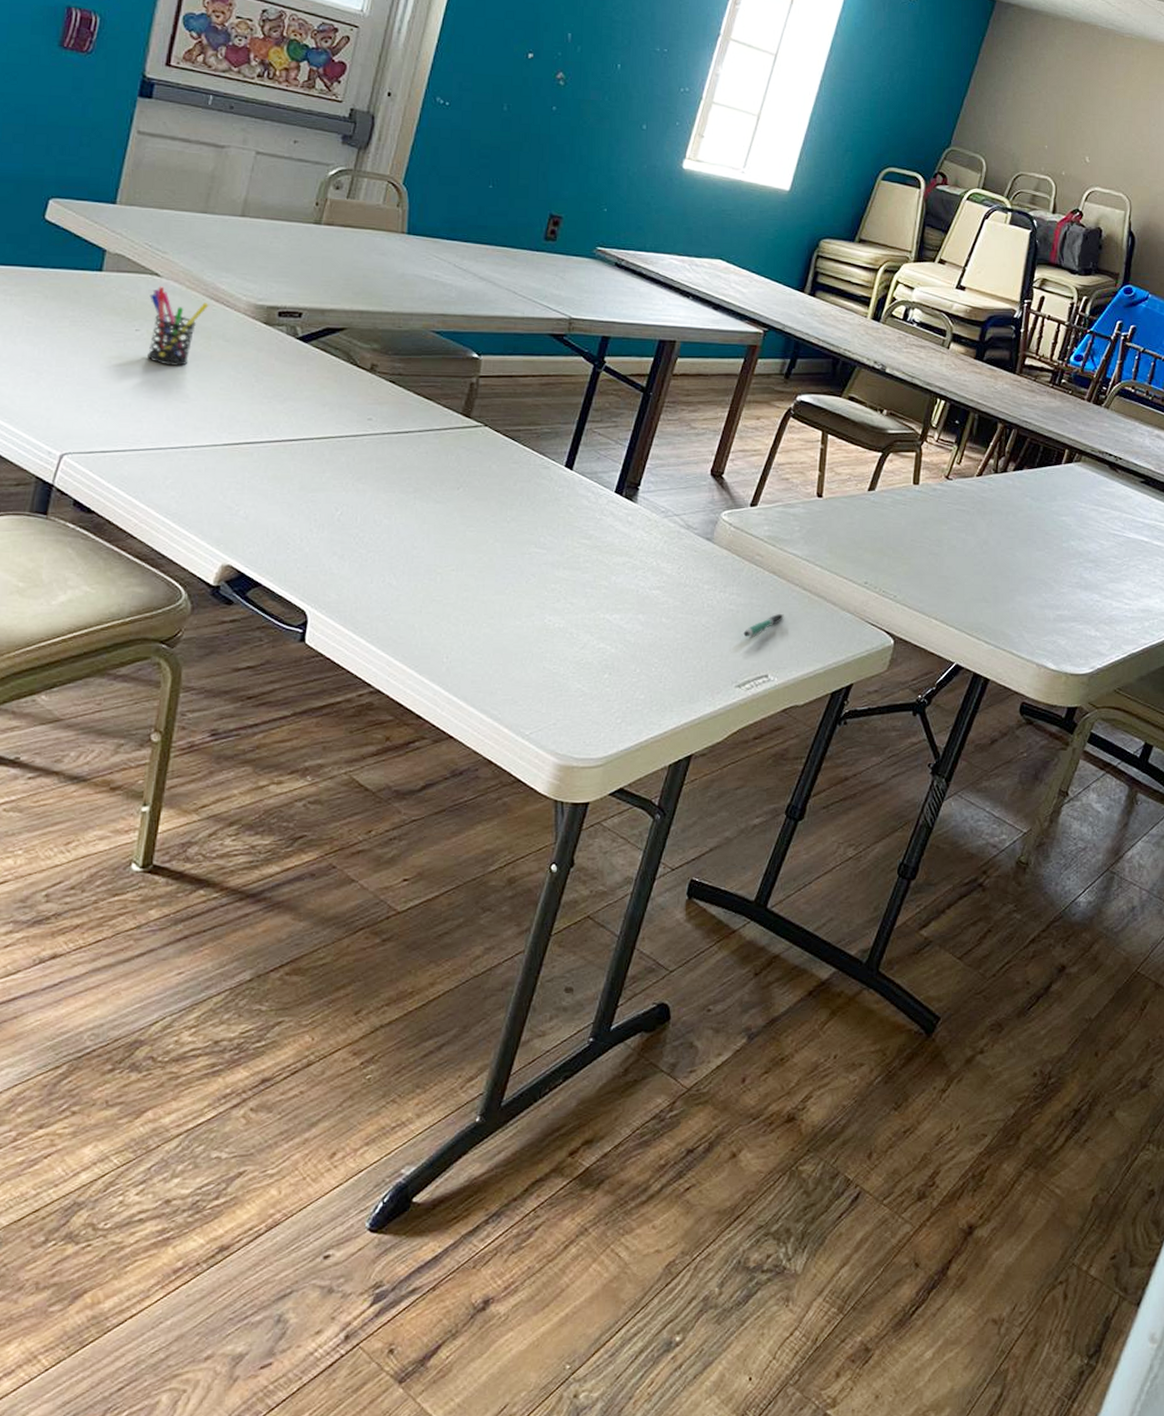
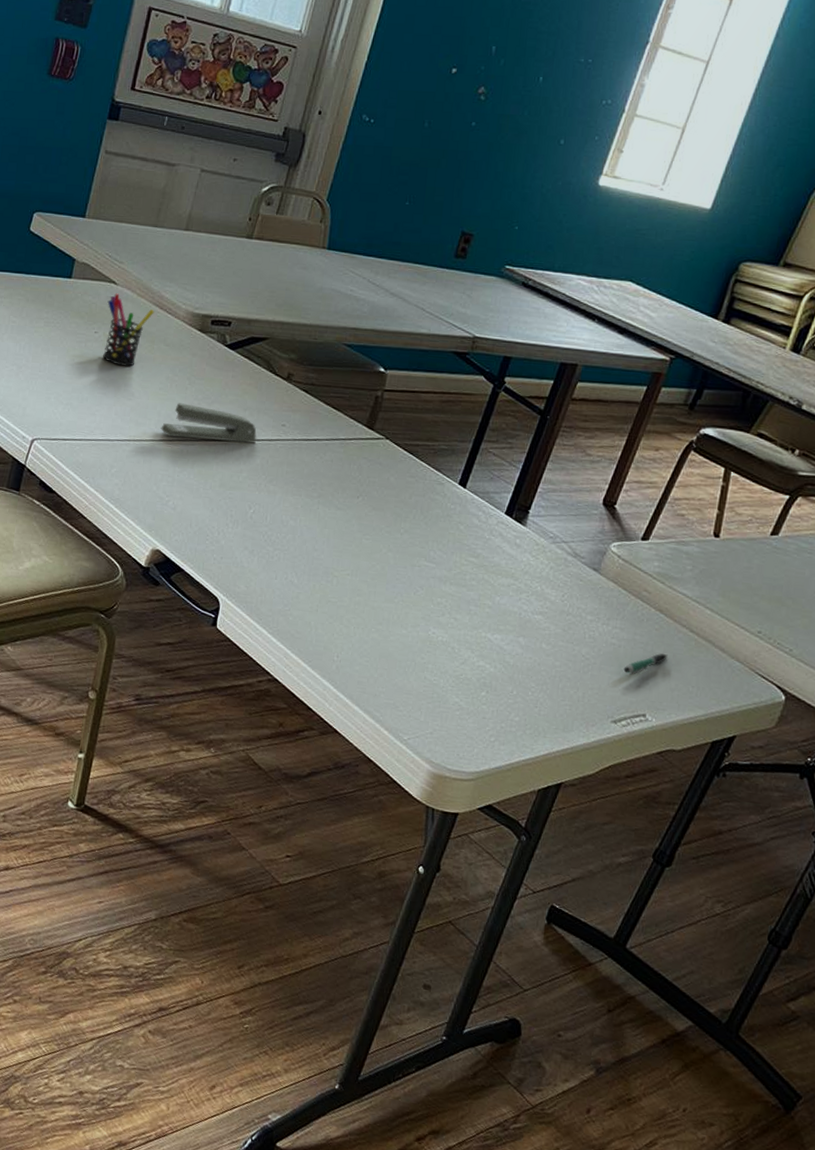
stapler: none [224,402,340,441] -> present [161,403,257,443]

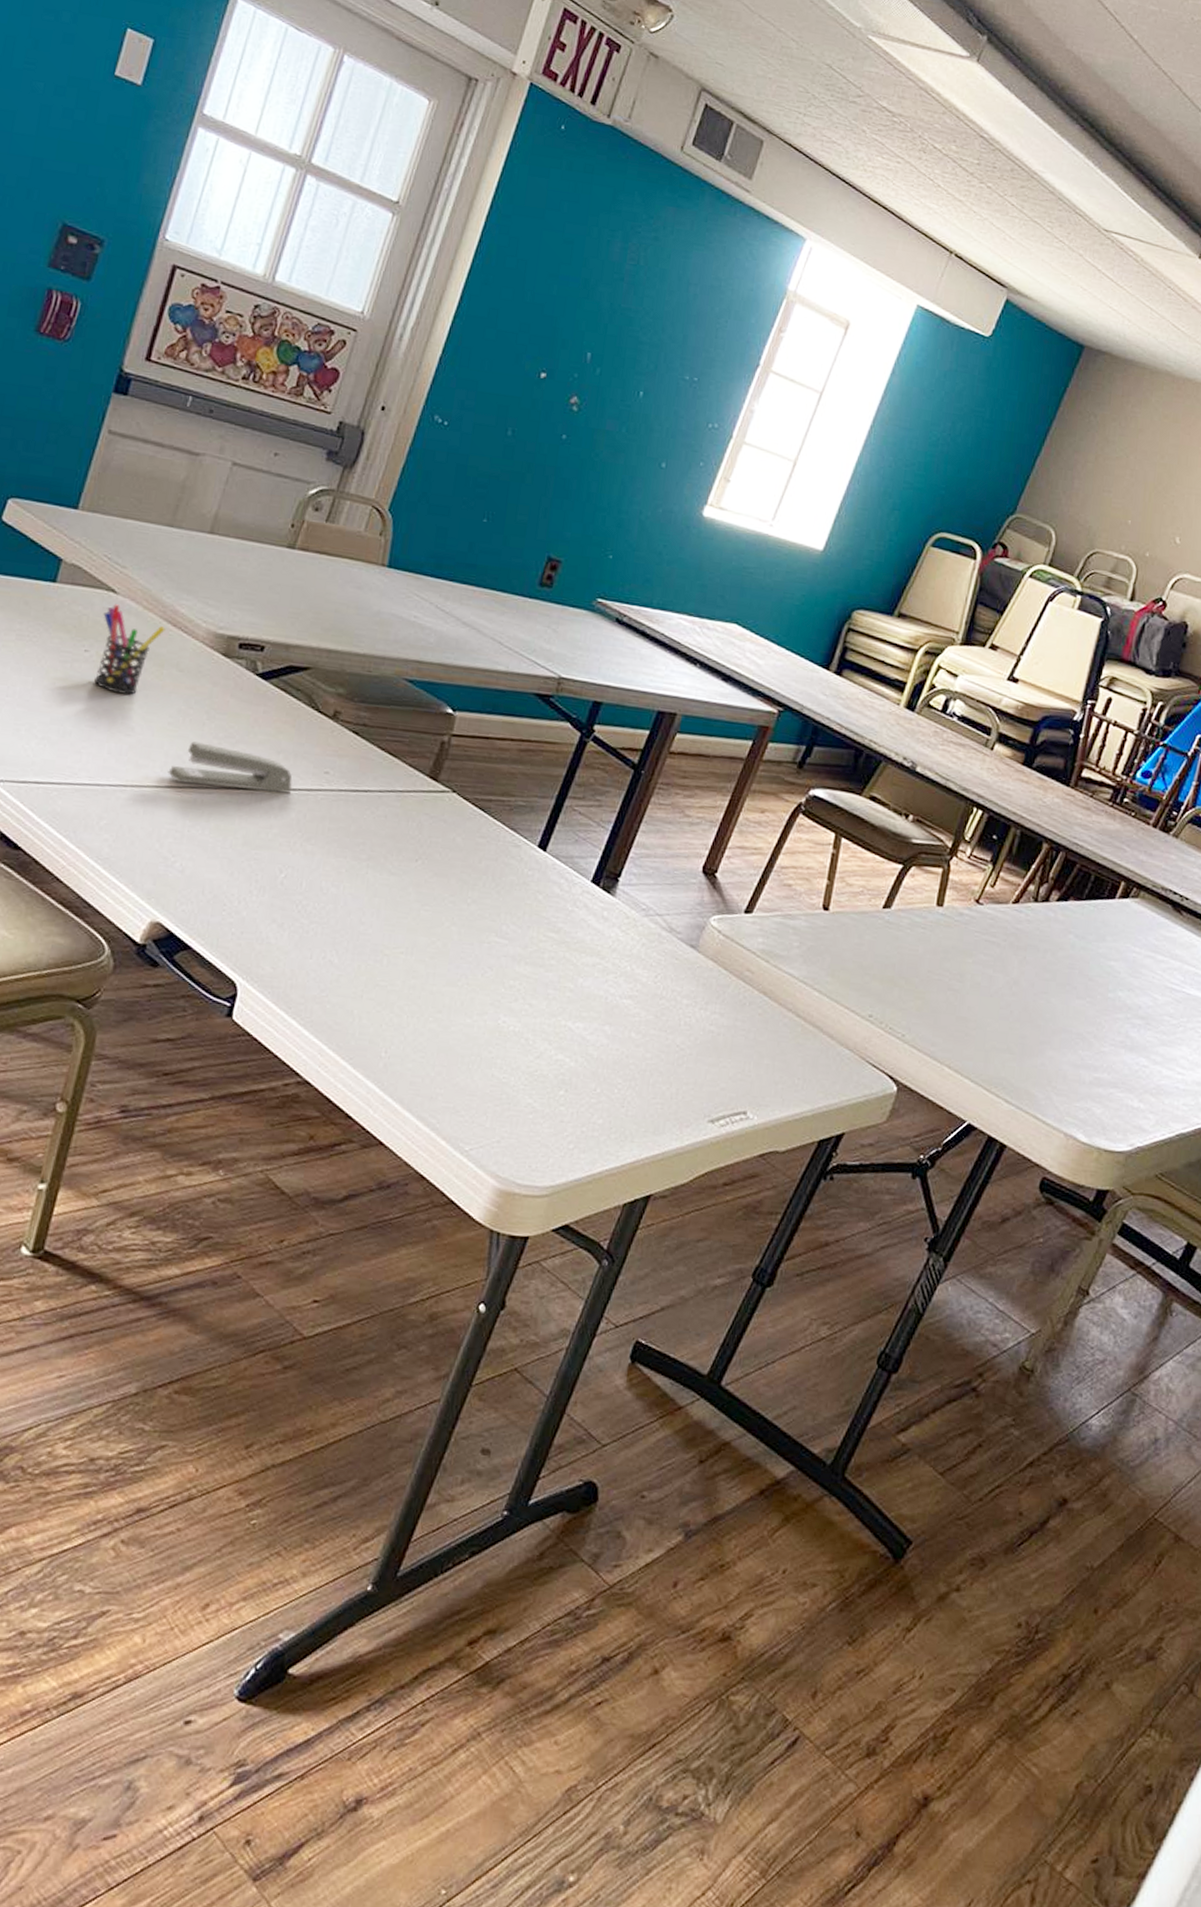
pen: present [623,653,668,675] -> none [722,1042,772,1067]

